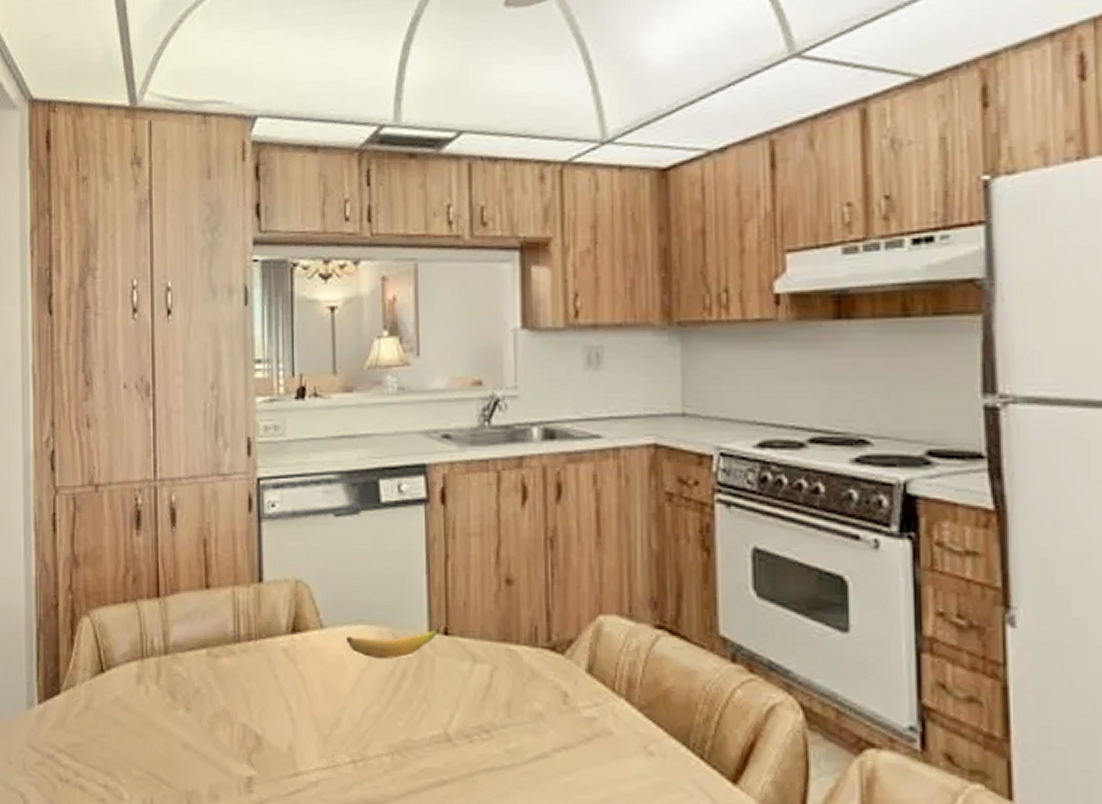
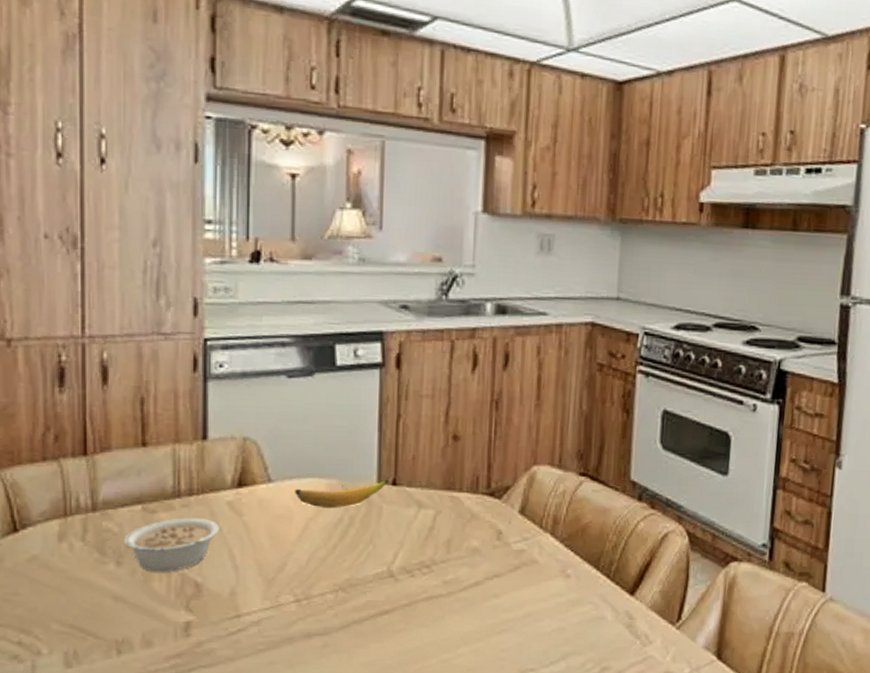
legume: none [192,664,276,722] -> present [124,517,219,572]

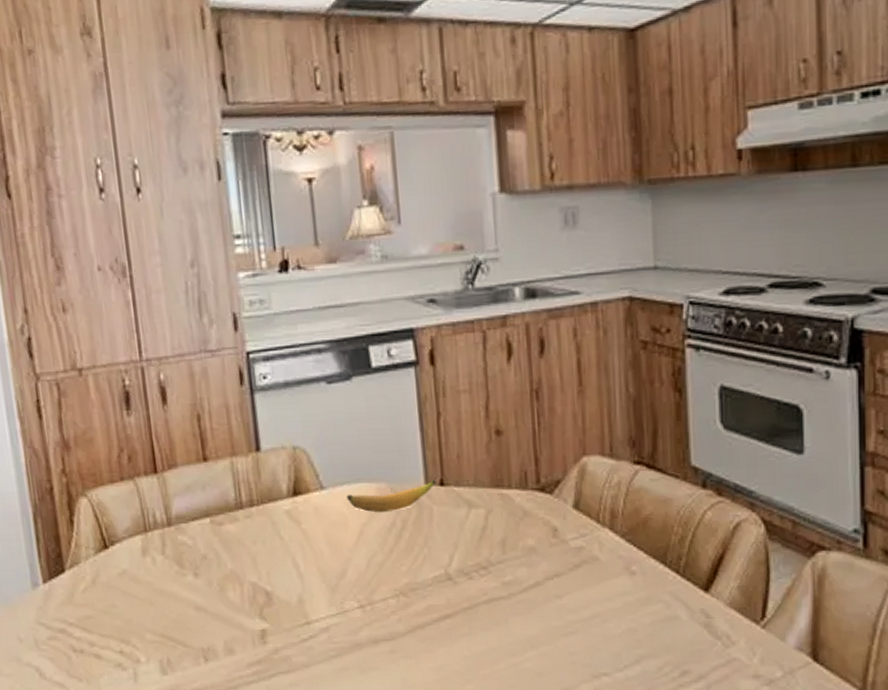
legume: present [124,517,219,572] -> none [198,528,281,582]

